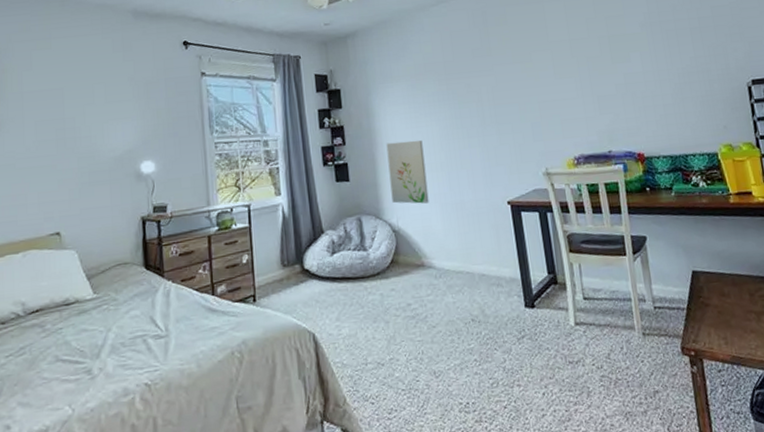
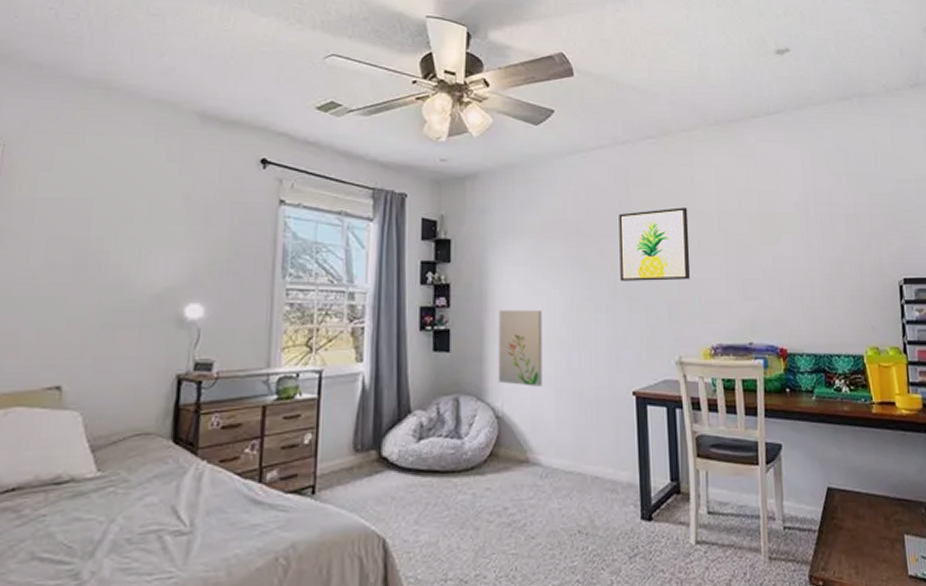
wall art: none [480,39,549,109] -> present [619,207,691,281]

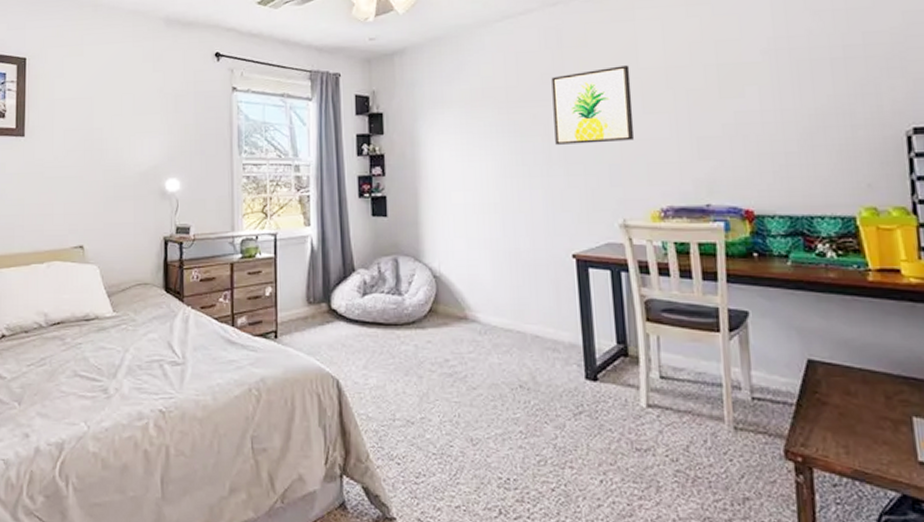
wall art: present [499,309,543,386] -> none [431,175,478,249]

